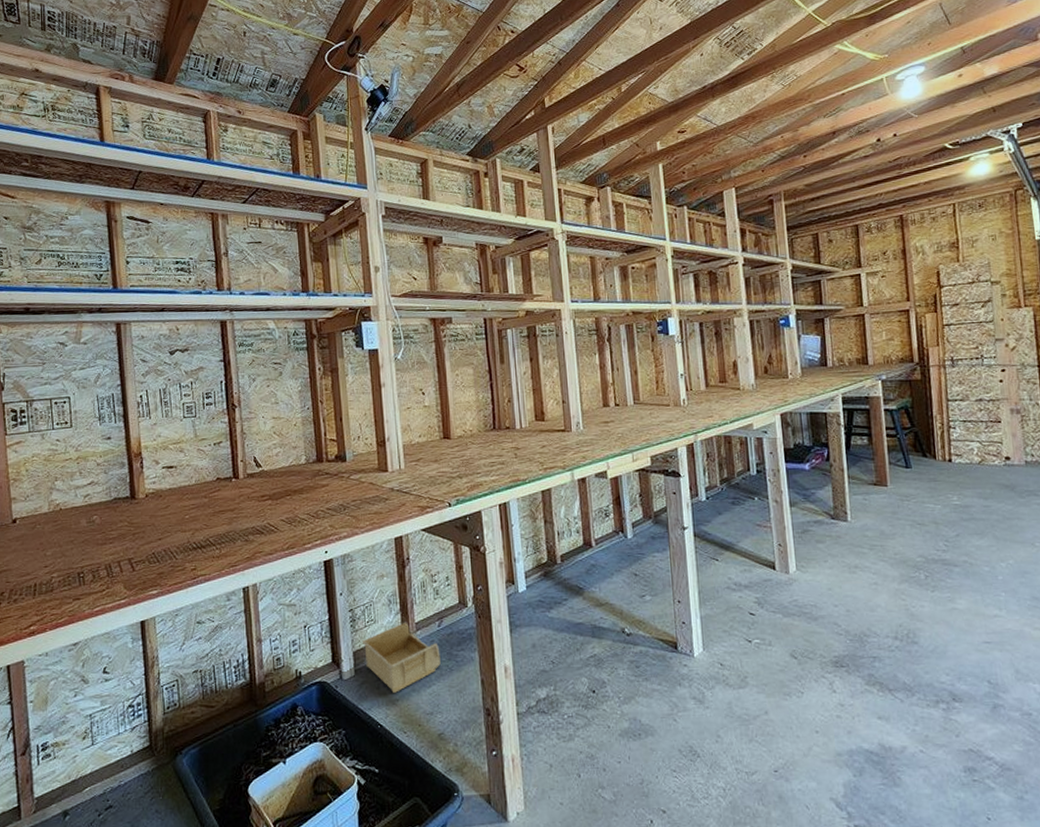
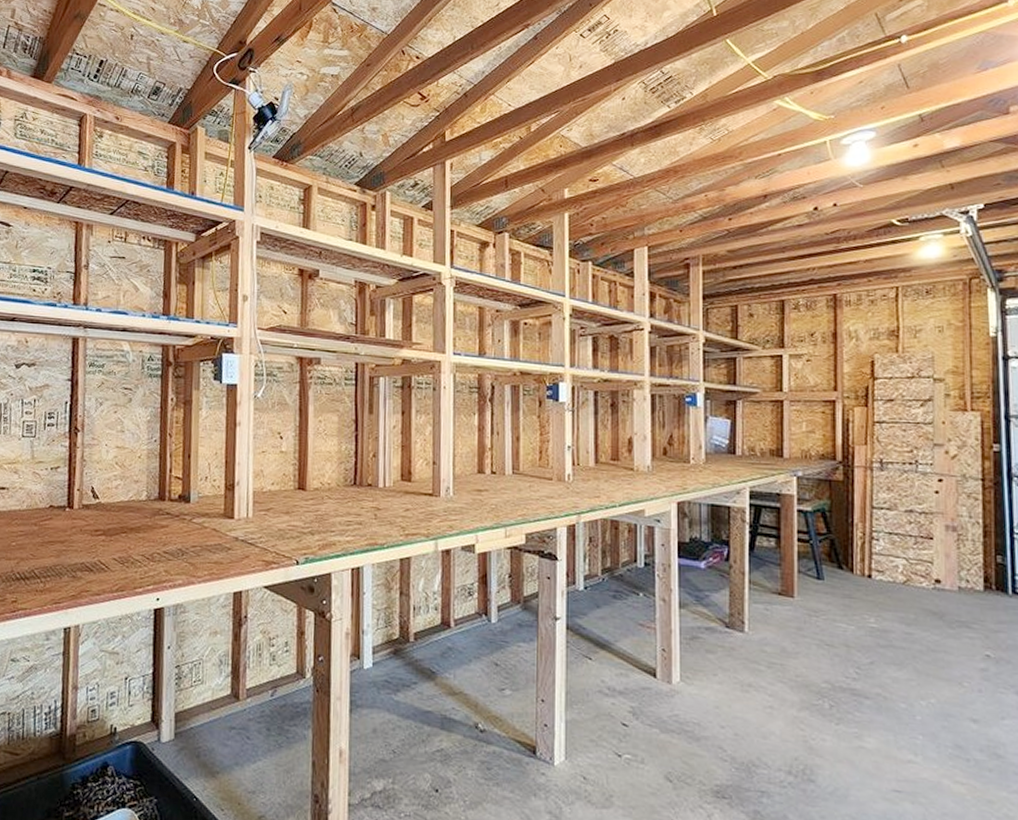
storage bin: present [363,622,441,693] -> none [187,686,270,764]

